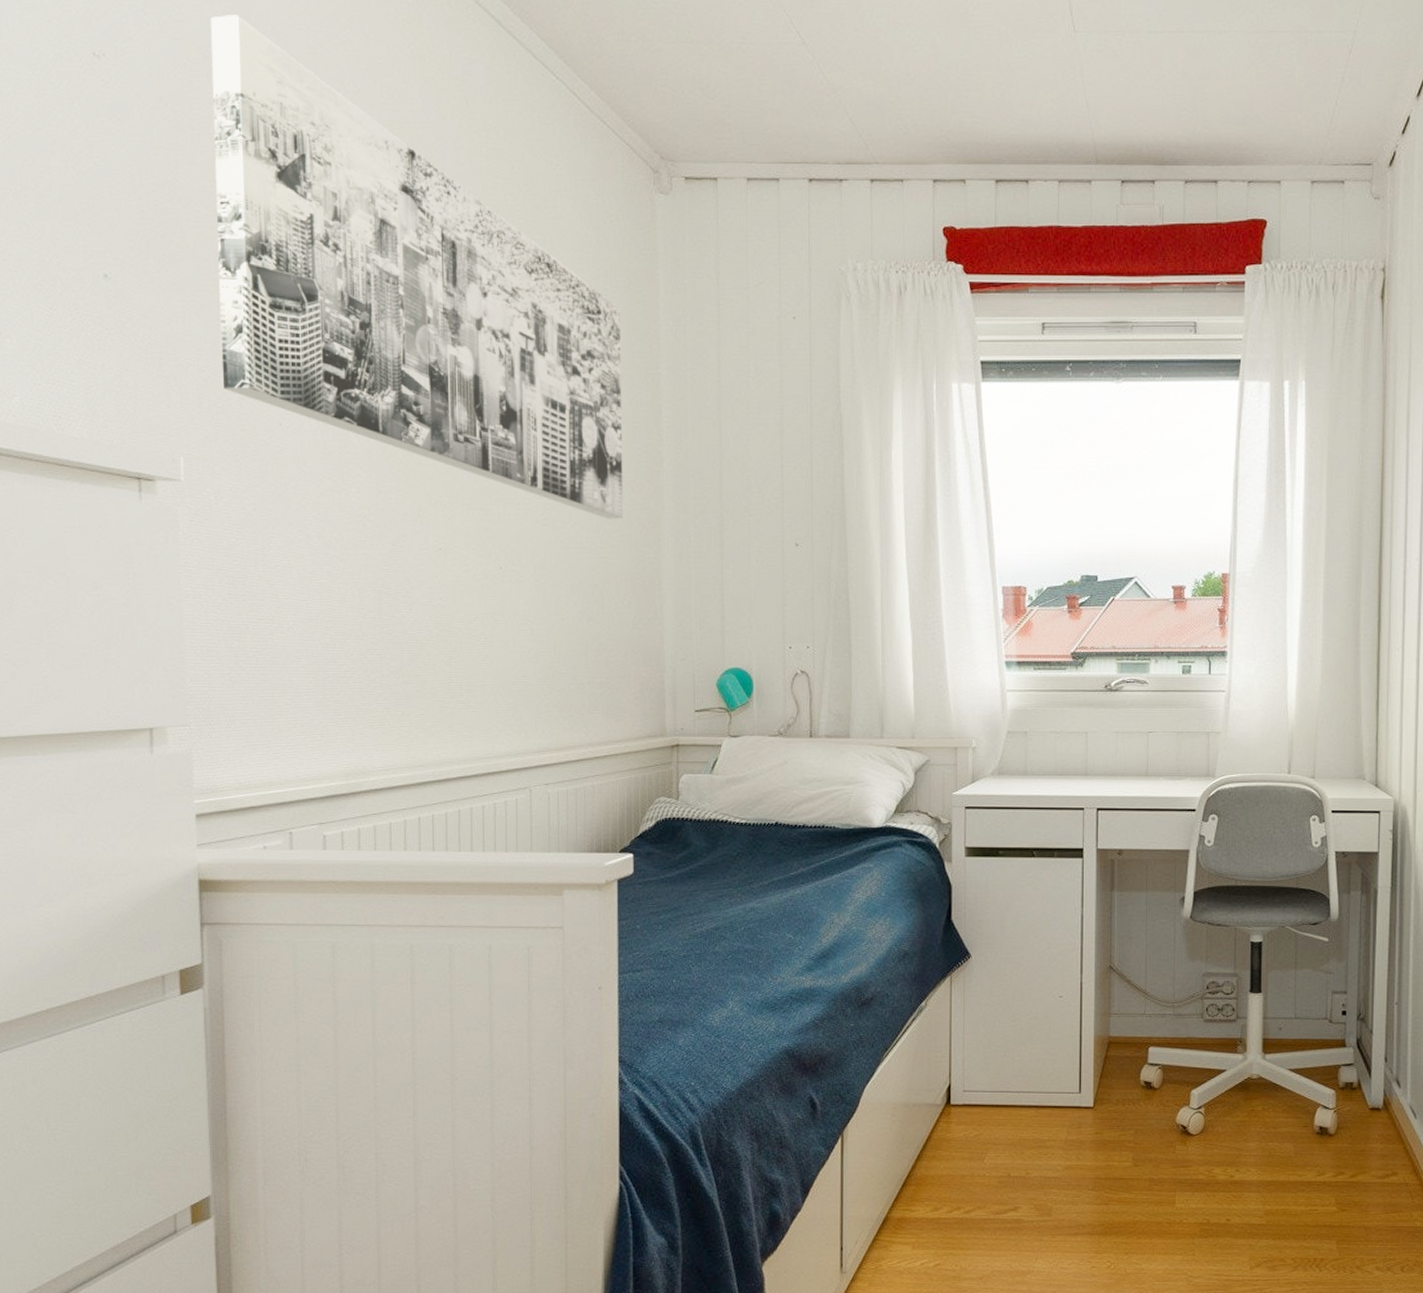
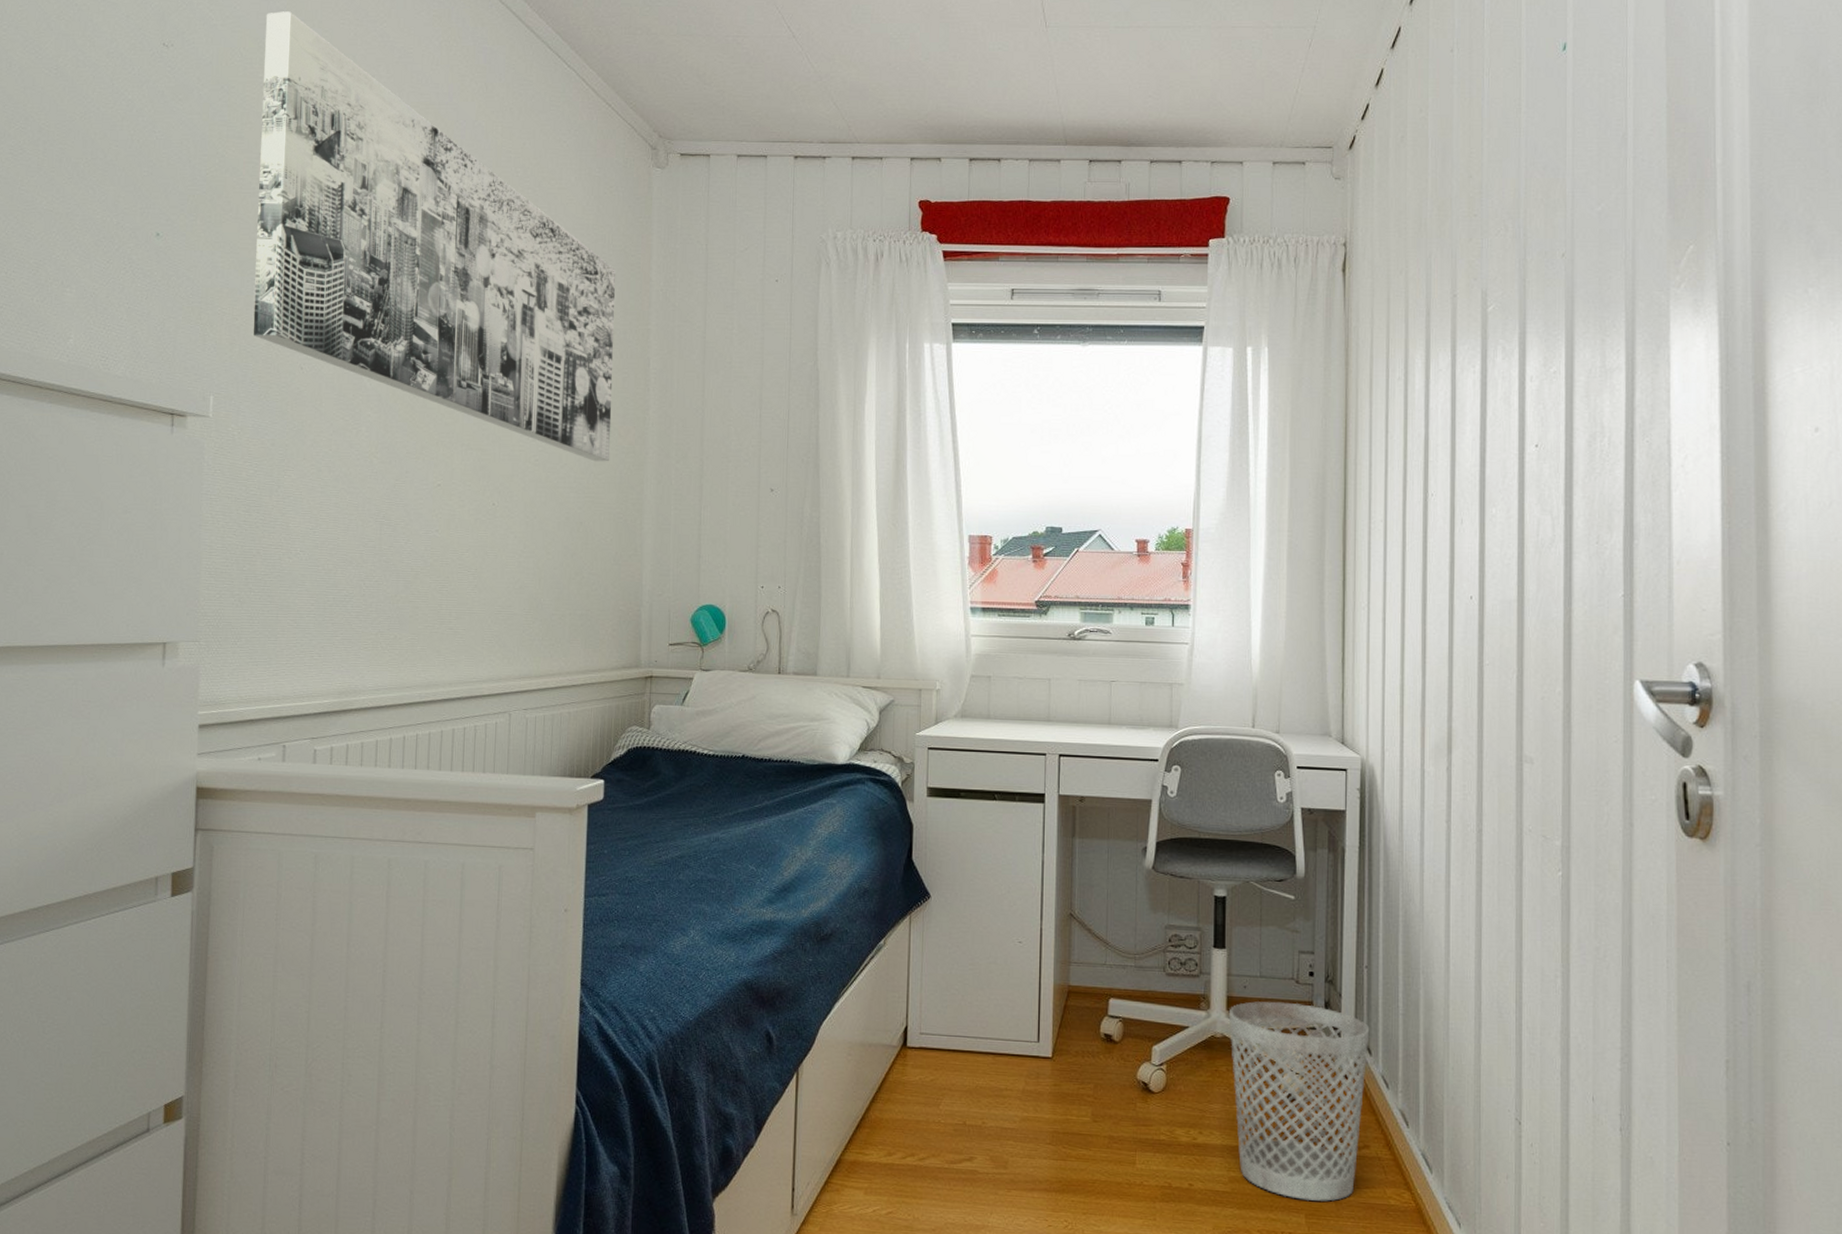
wastebasket: none [1264,1041,1399,1227] -> present [1228,1001,1370,1202]

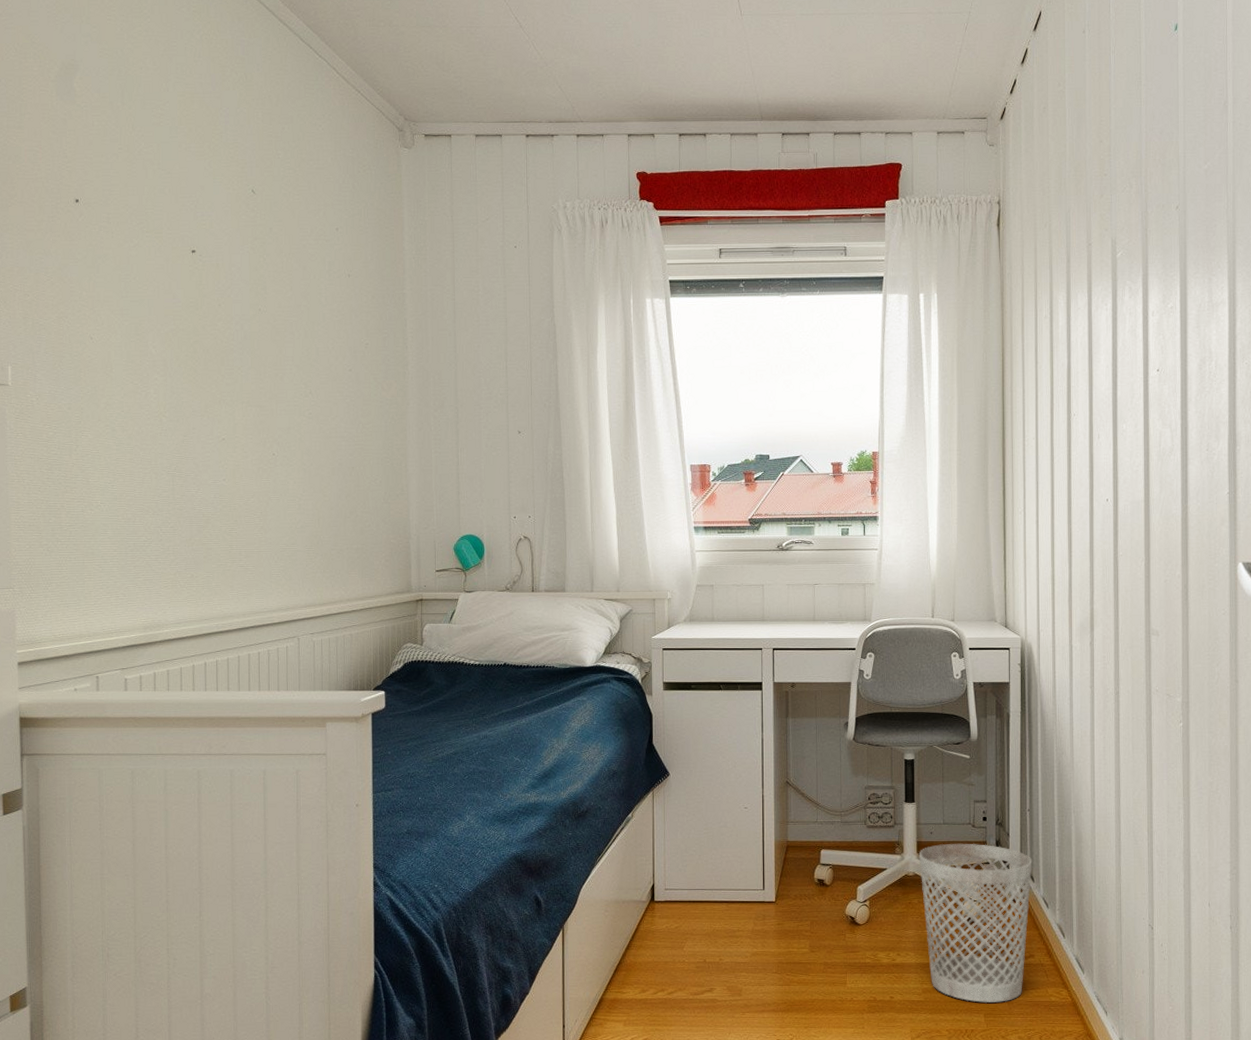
wall art: present [253,11,615,462] -> none [36,9,376,413]

